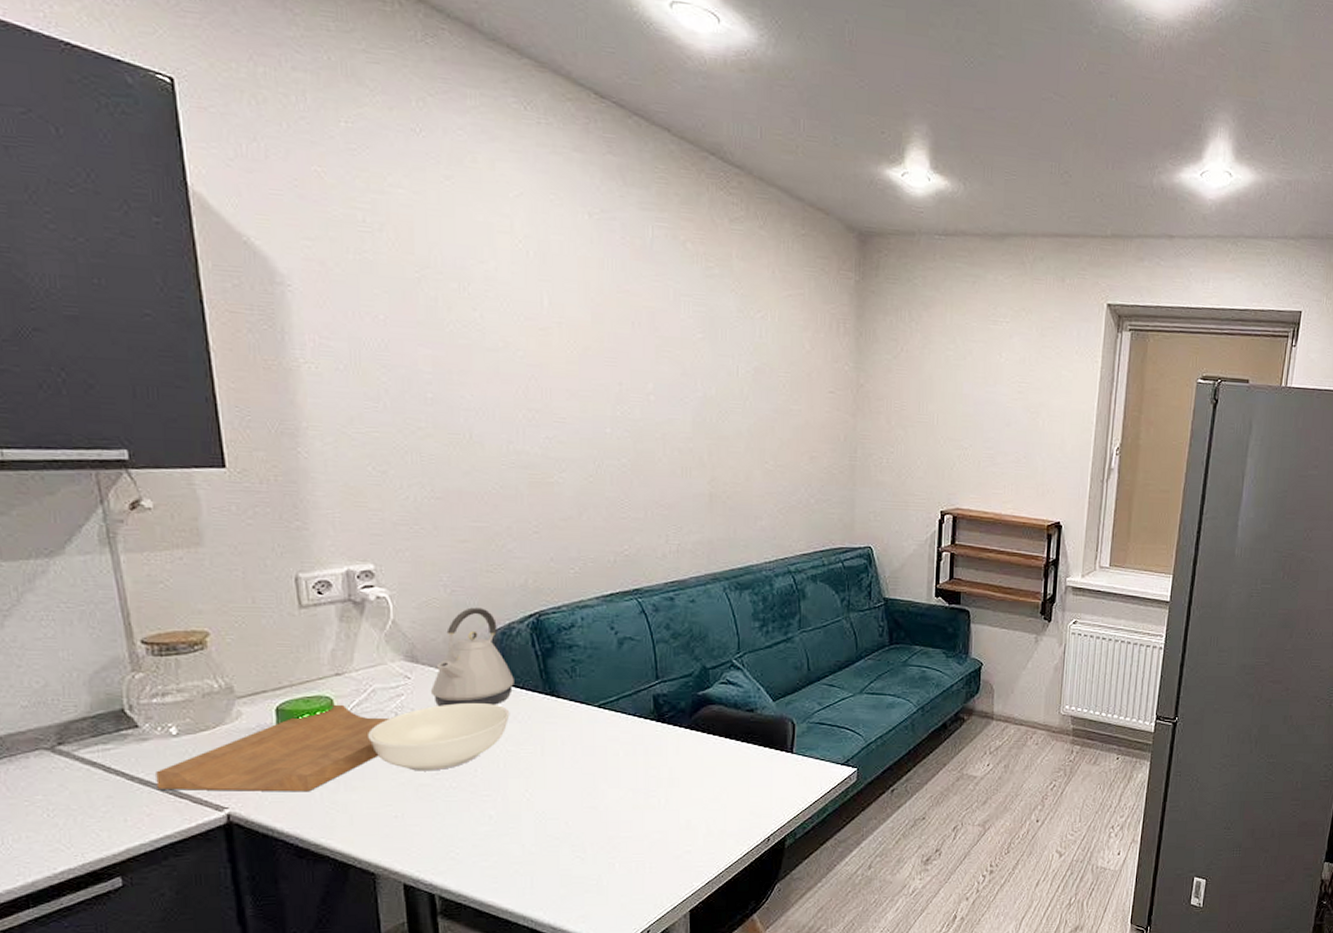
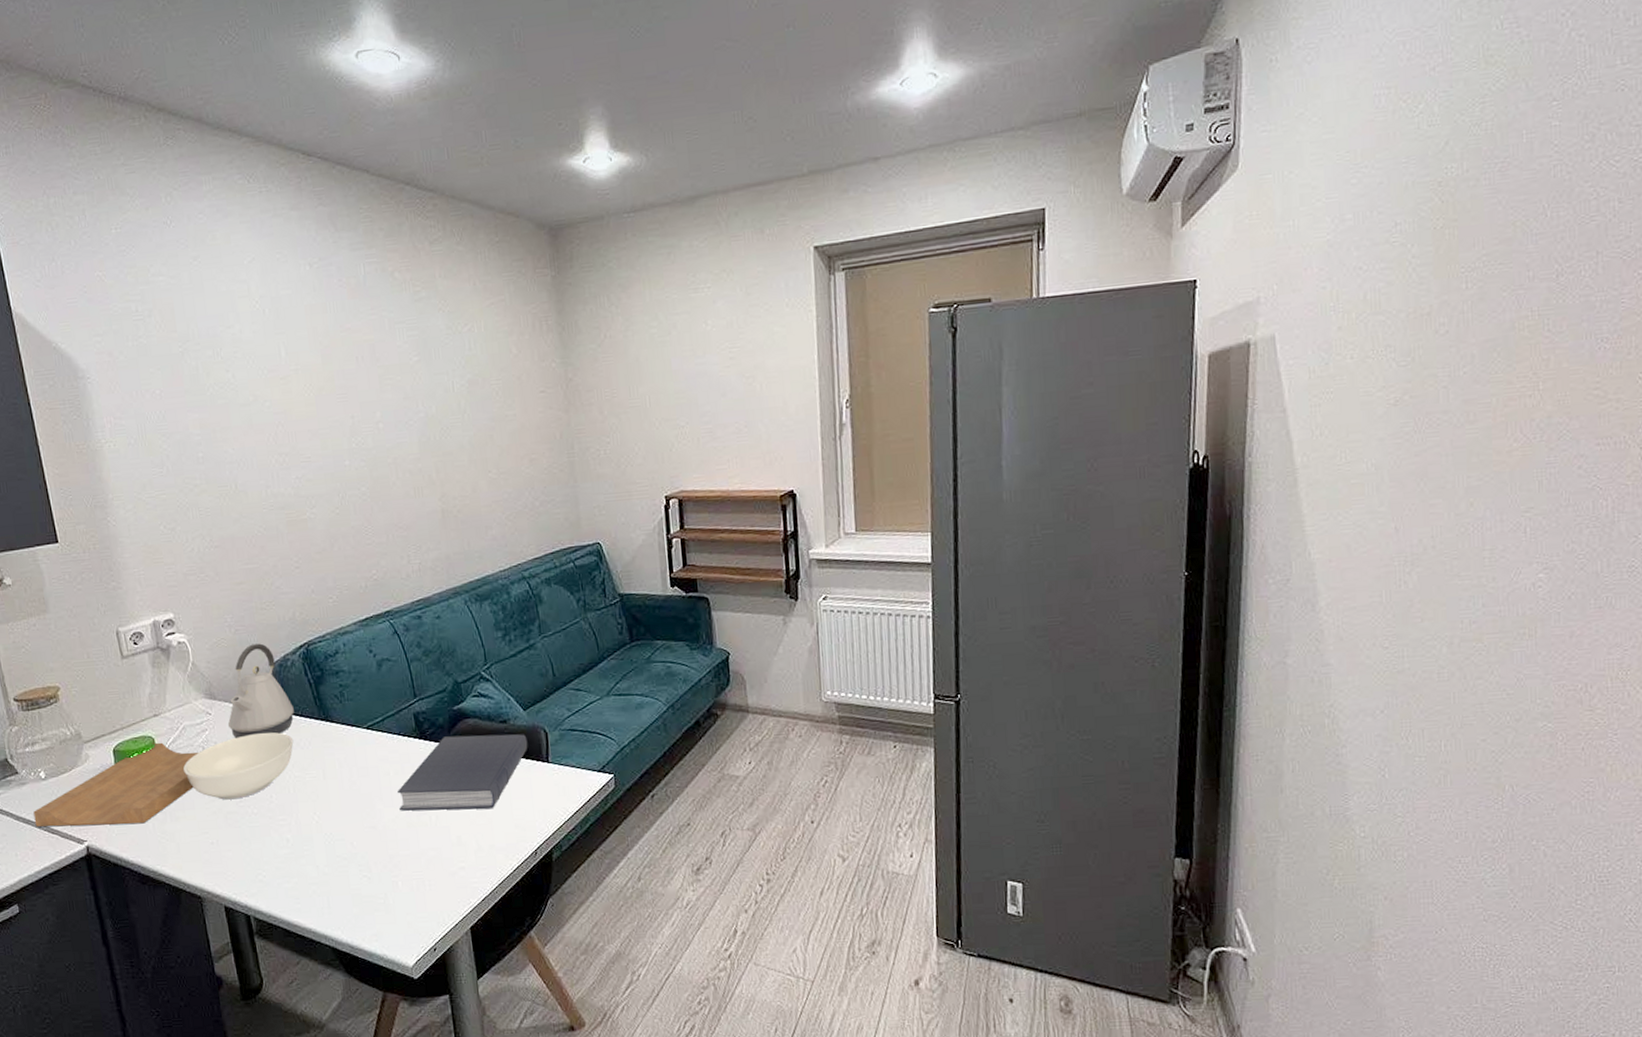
book: none [626,721,773,795] -> present [398,734,528,811]

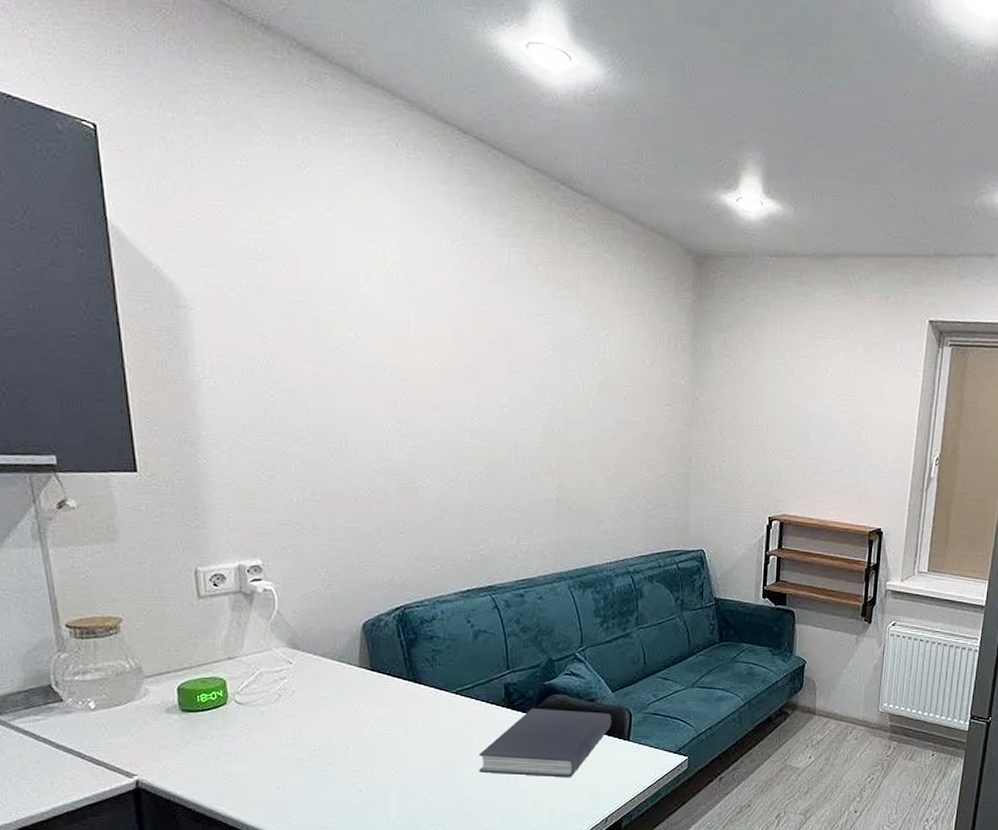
cutting board: present [33,742,199,827] -> none [77,685,274,763]
bowl: present [182,732,294,800] -> none [254,686,378,748]
kettle: present [228,643,294,739] -> none [310,600,382,690]

